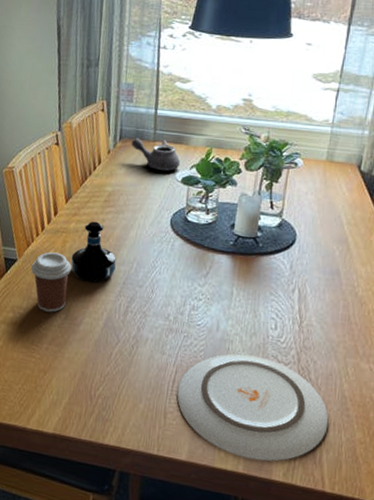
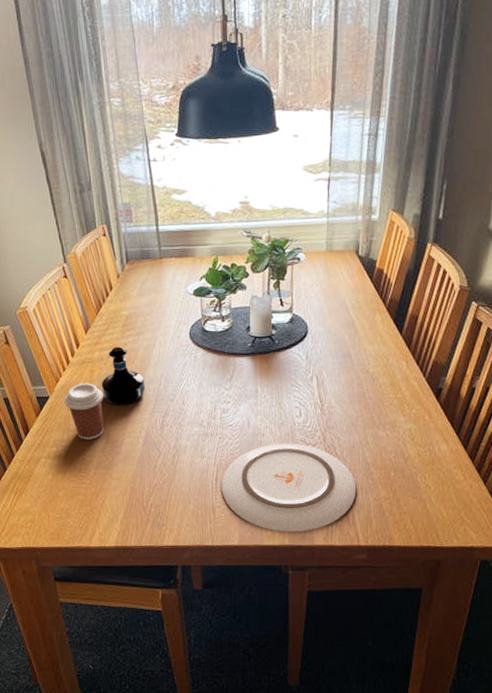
teapot: present [131,137,181,171] -> none [138,255,190,287]

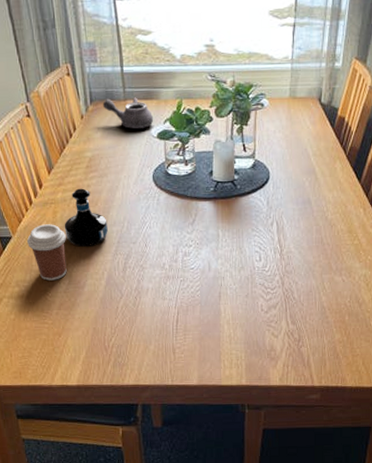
teapot: none [138,255,190,287] -> present [102,97,154,129]
plate: present [221,443,357,532] -> none [181,286,312,373]

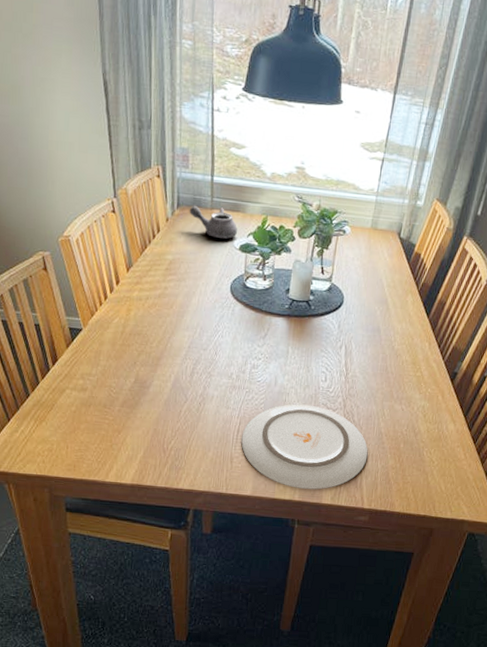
coffee cup: present [26,224,67,281] -> none [96,320,137,377]
tequila bottle: present [64,188,108,247] -> none [136,289,180,348]
plate: none [181,286,312,373] -> present [241,404,368,490]

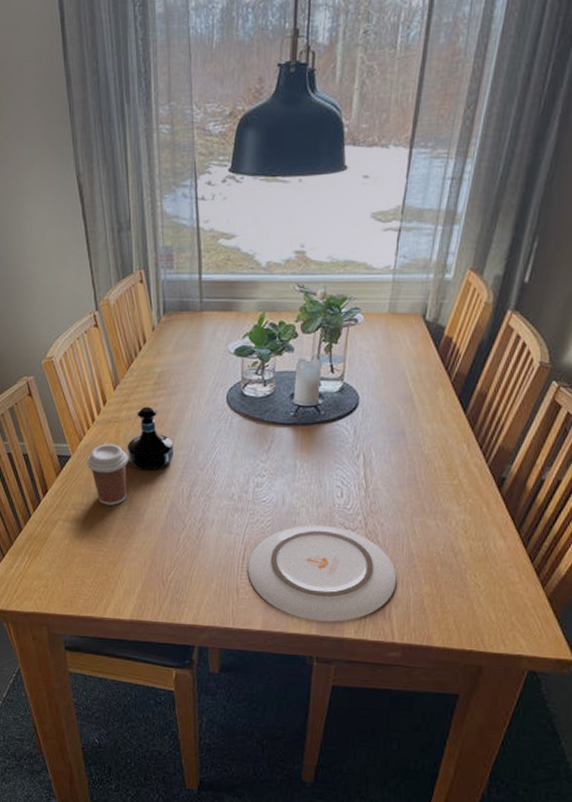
coffee cup: none [96,320,137,377] -> present [86,444,128,505]
tequila bottle: none [136,289,180,348] -> present [127,406,174,471]
teapot: present [189,205,238,239] -> none [176,308,232,343]

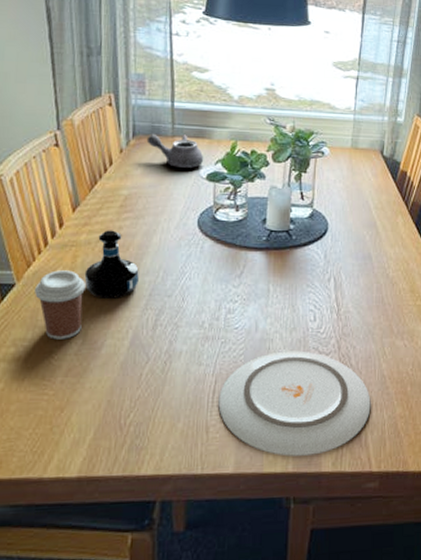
teapot: none [176,308,232,343] -> present [146,133,204,168]

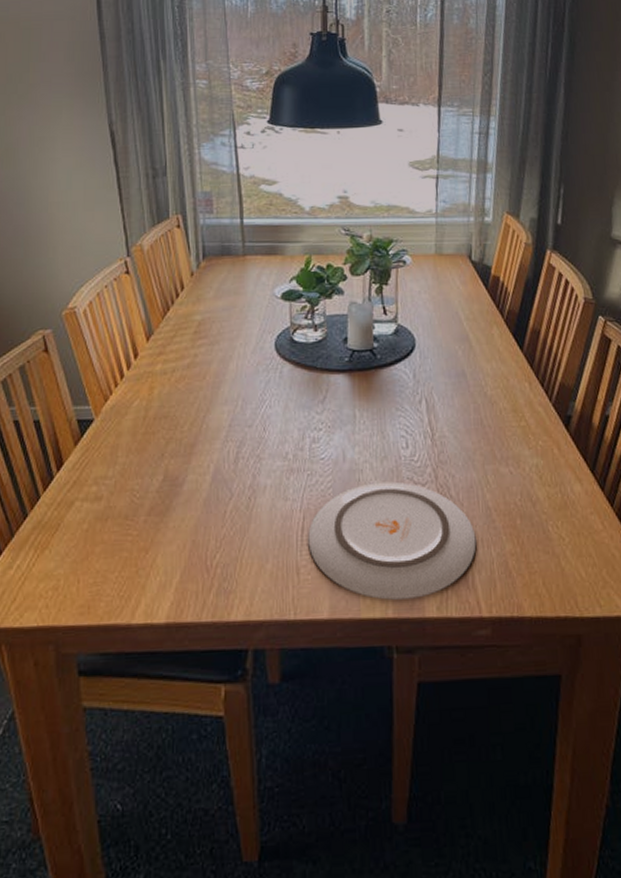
coffee cup: present [34,270,86,340] -> none [112,403,163,477]
tequila bottle: present [84,230,139,299] -> none [162,358,217,432]
teapot: present [146,133,204,168] -> none [217,252,278,288]

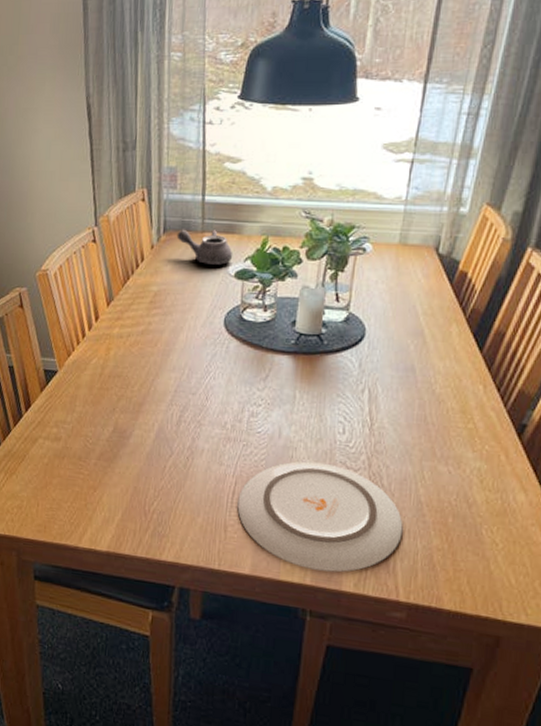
teapot: none [217,252,278,288] -> present [176,229,233,265]

